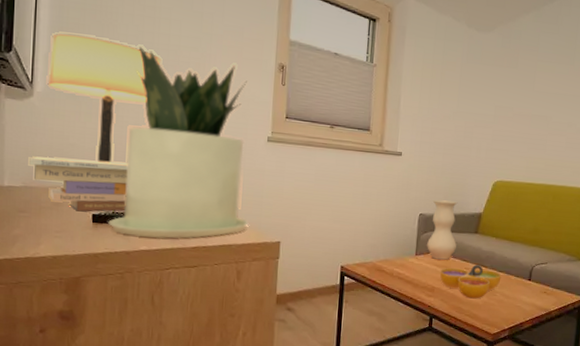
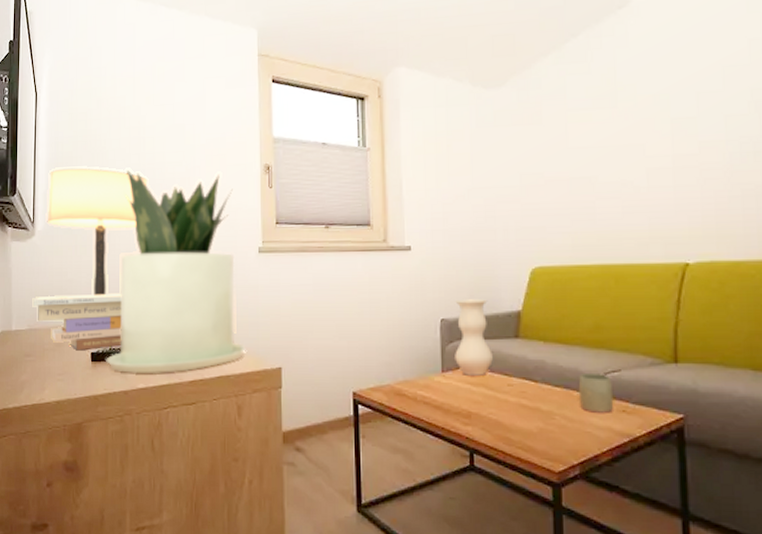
decorative bowl: present [439,264,502,299] -> none [475,379,559,425]
mug: none [515,264,540,293] -> present [578,374,614,413]

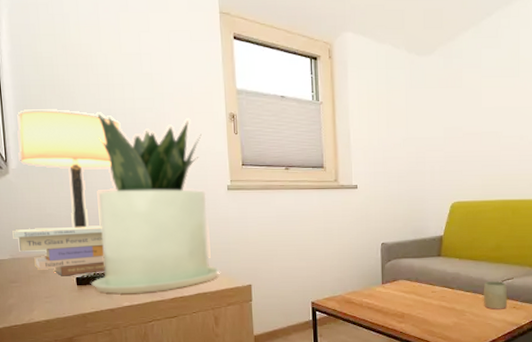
vase: present [455,299,493,376] -> none [392,227,421,286]

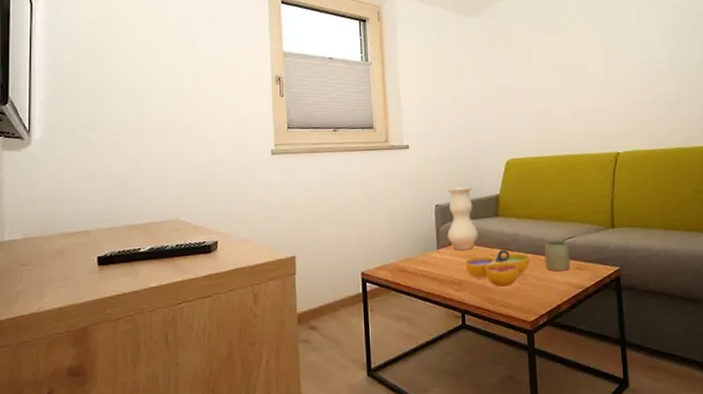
books: present [14,226,105,276] -> none [30,198,132,256]
table lamp: present [18,110,120,228] -> none [45,77,158,202]
planter: present [91,114,220,295] -> none [114,80,261,274]
vase: none [392,227,421,286] -> present [446,186,478,250]
decorative bowl: none [407,287,469,321] -> present [465,249,530,287]

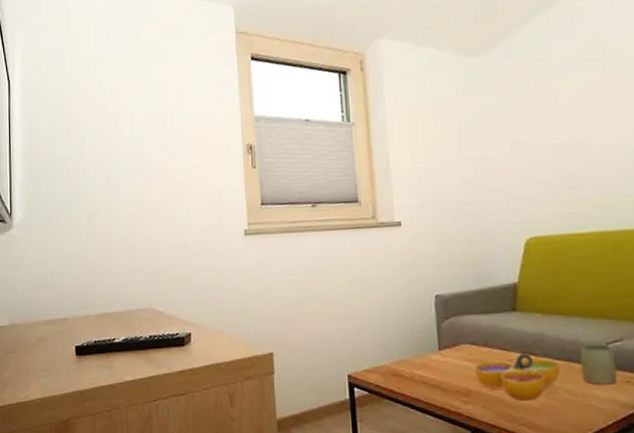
vase: present [446,186,478,250] -> none [449,272,491,352]

